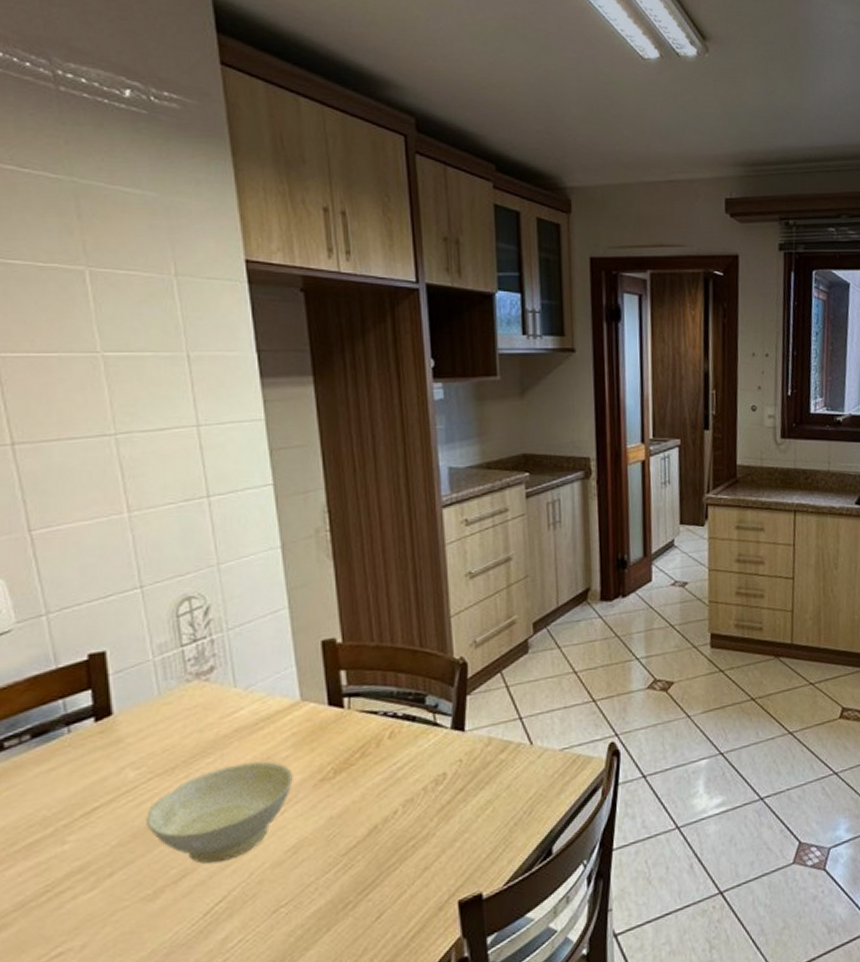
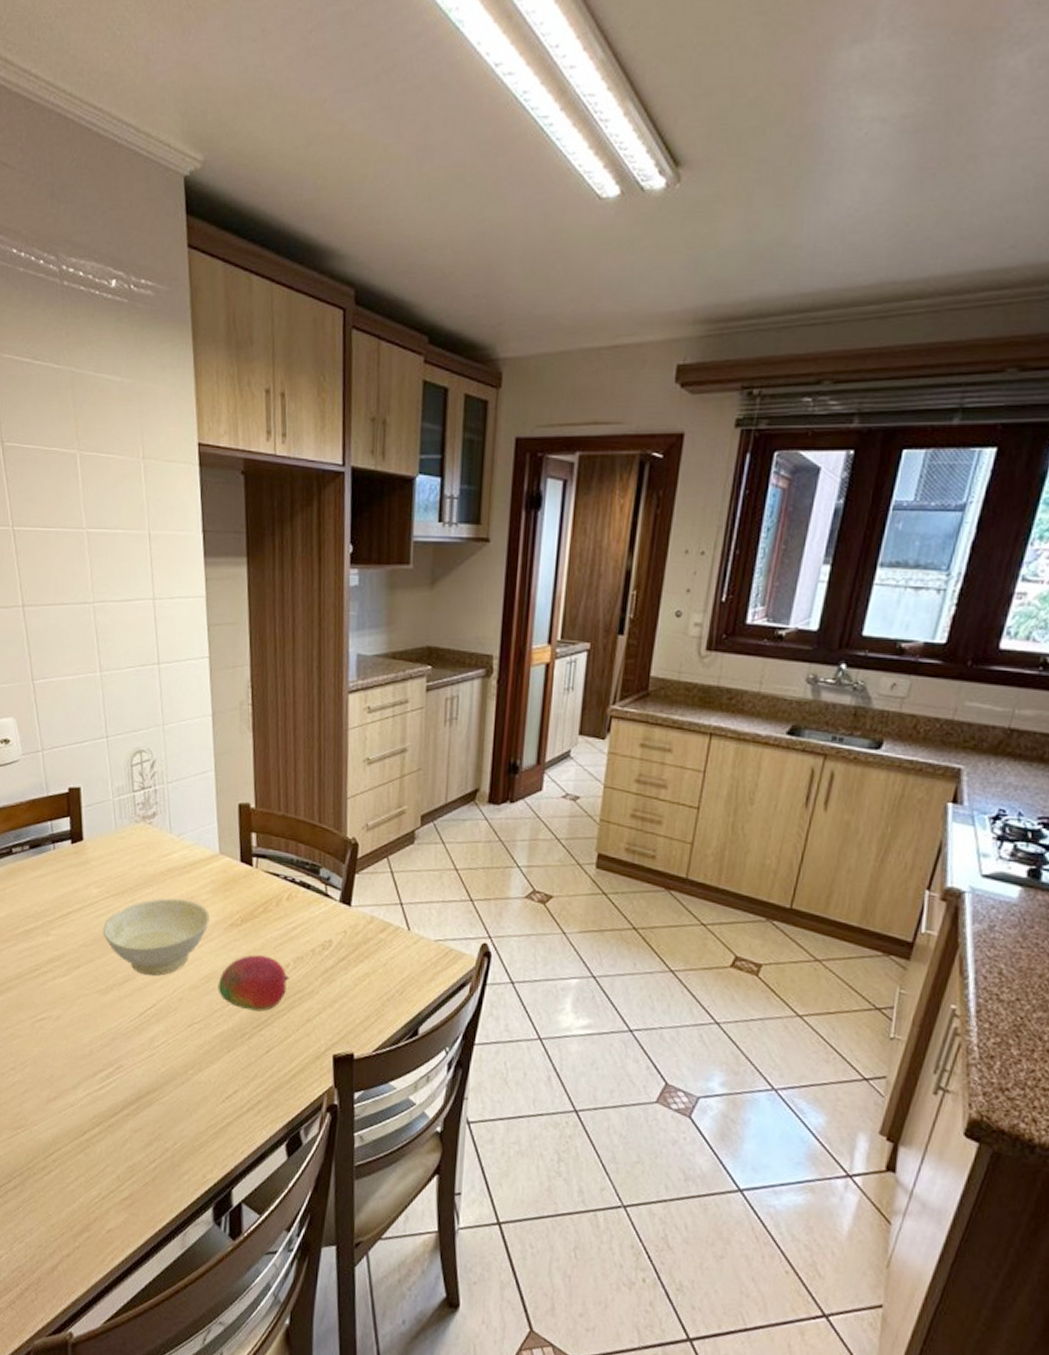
fruit: none [309,806,399,875] -> present [218,955,290,1012]

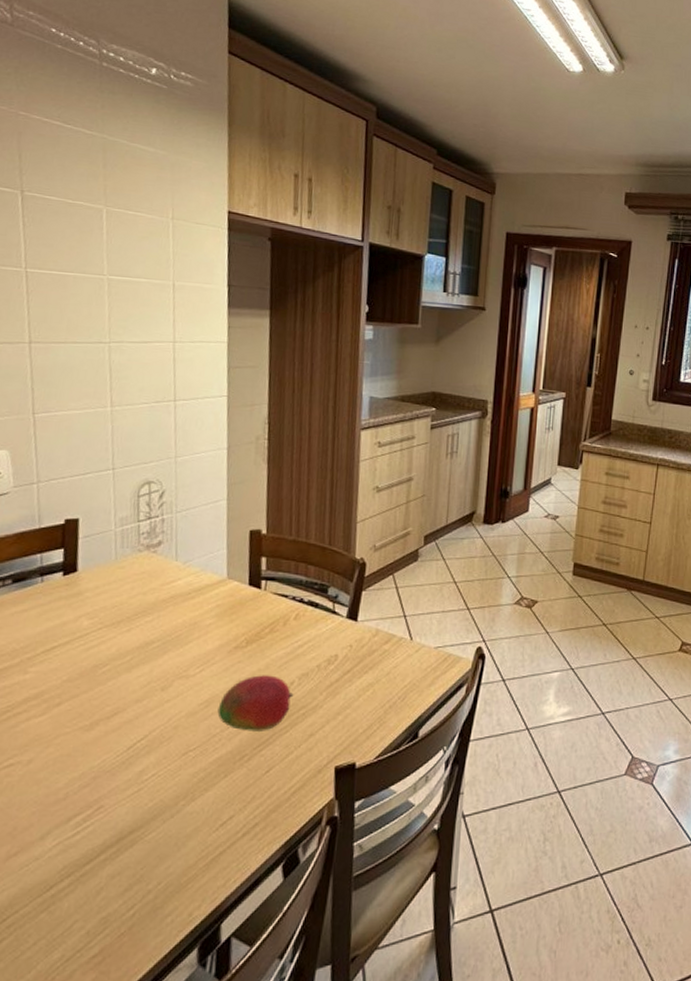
bowl: present [103,898,210,976] -> none [92,625,213,706]

